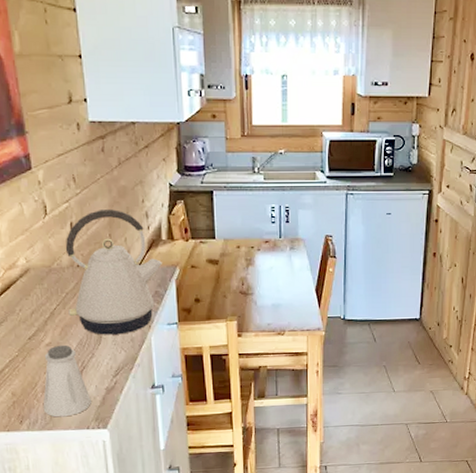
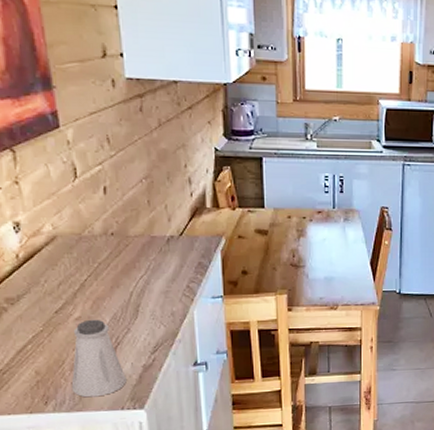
kettle: present [65,209,162,335] -> none [97,174,206,309]

